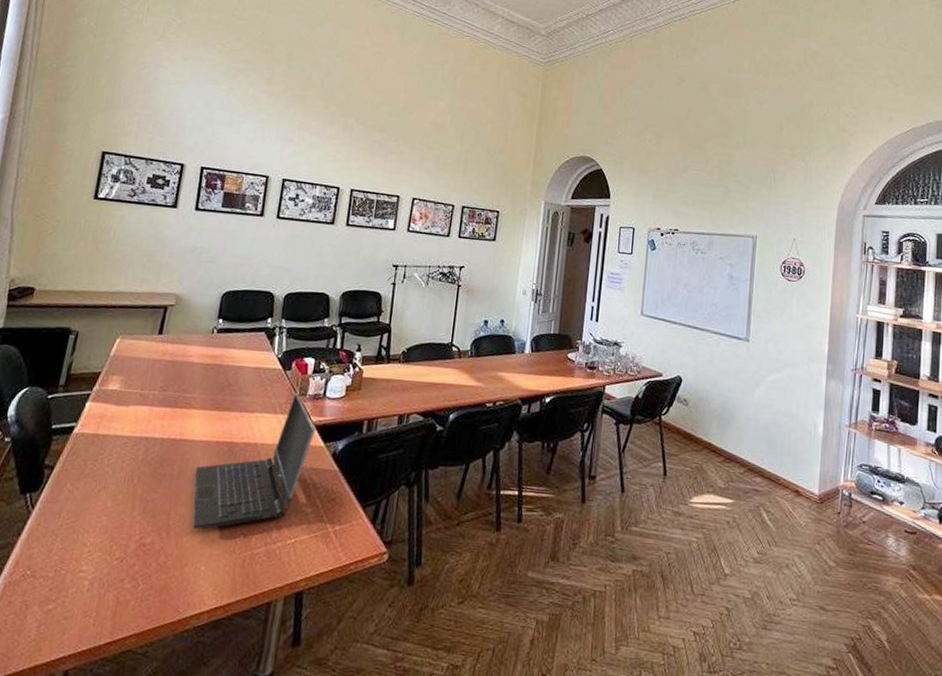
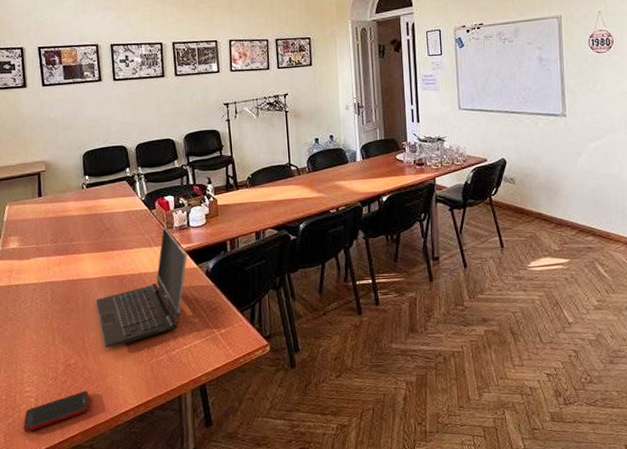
cell phone: none [64,580,159,626] -> present [23,391,90,433]

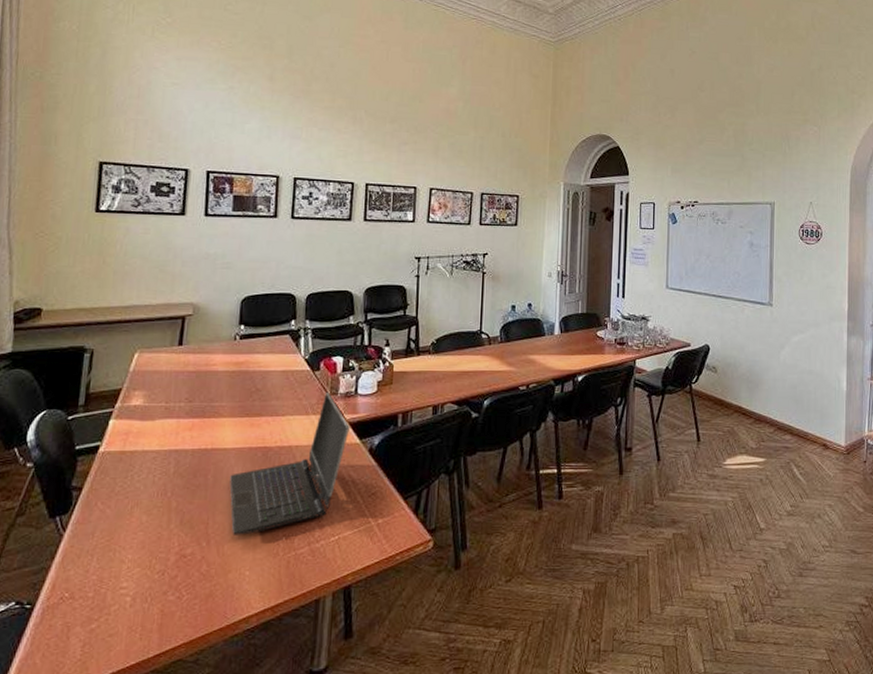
cell phone: present [23,391,90,433] -> none [109,589,203,642]

